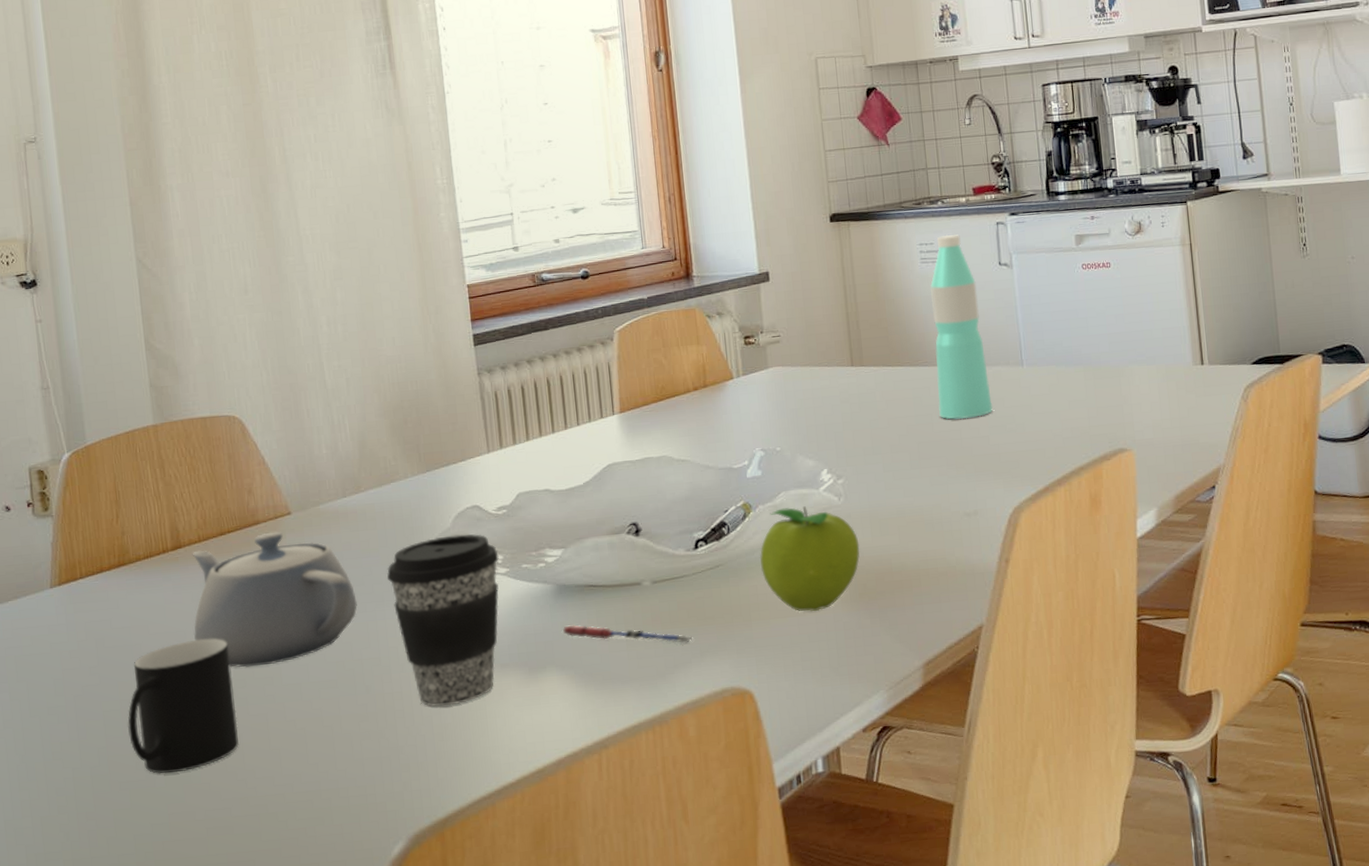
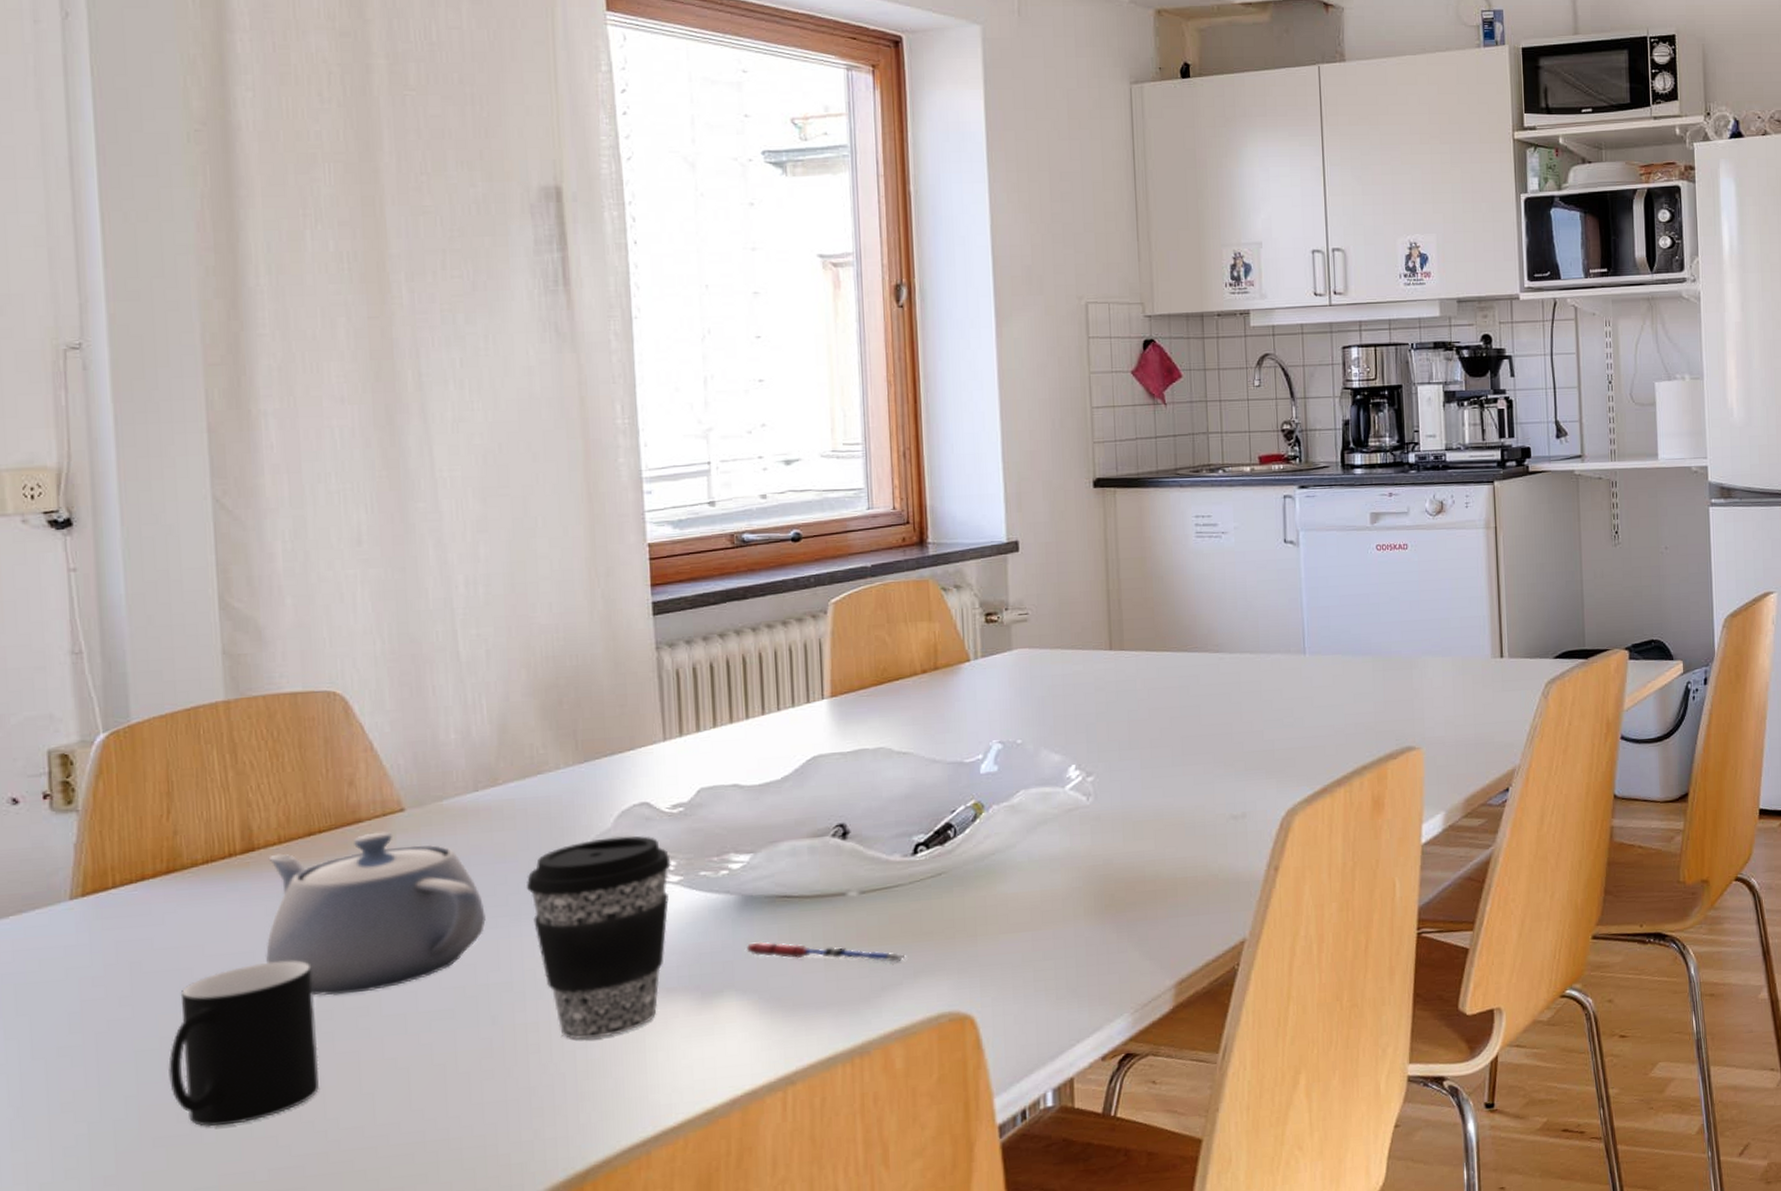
fruit: present [759,506,860,611] -> none [990,806,1109,925]
water bottle: present [930,234,993,420] -> none [1205,507,1270,712]

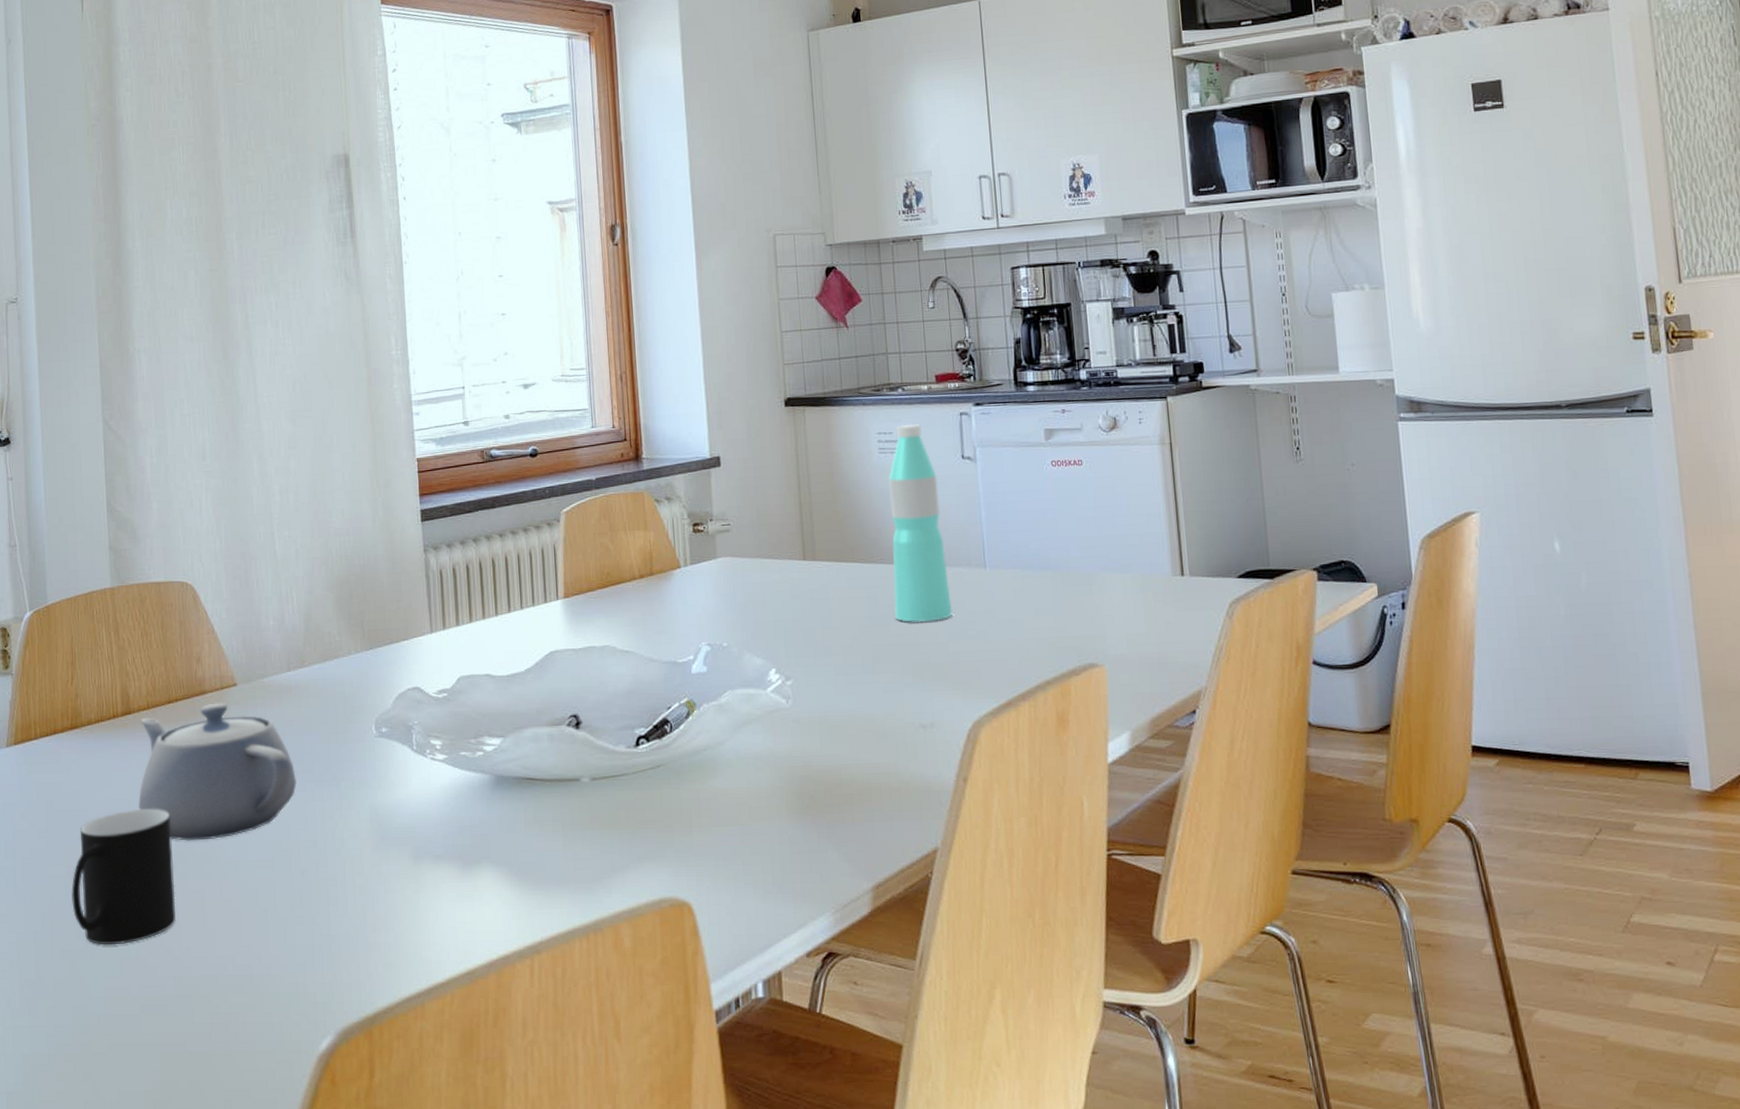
coffee cup: present [526,835,671,1040] -> none [326,716,438,896]
pen: present [744,942,907,963] -> none [497,819,632,847]
water bottle: none [1205,507,1270,712] -> present [888,424,953,623]

